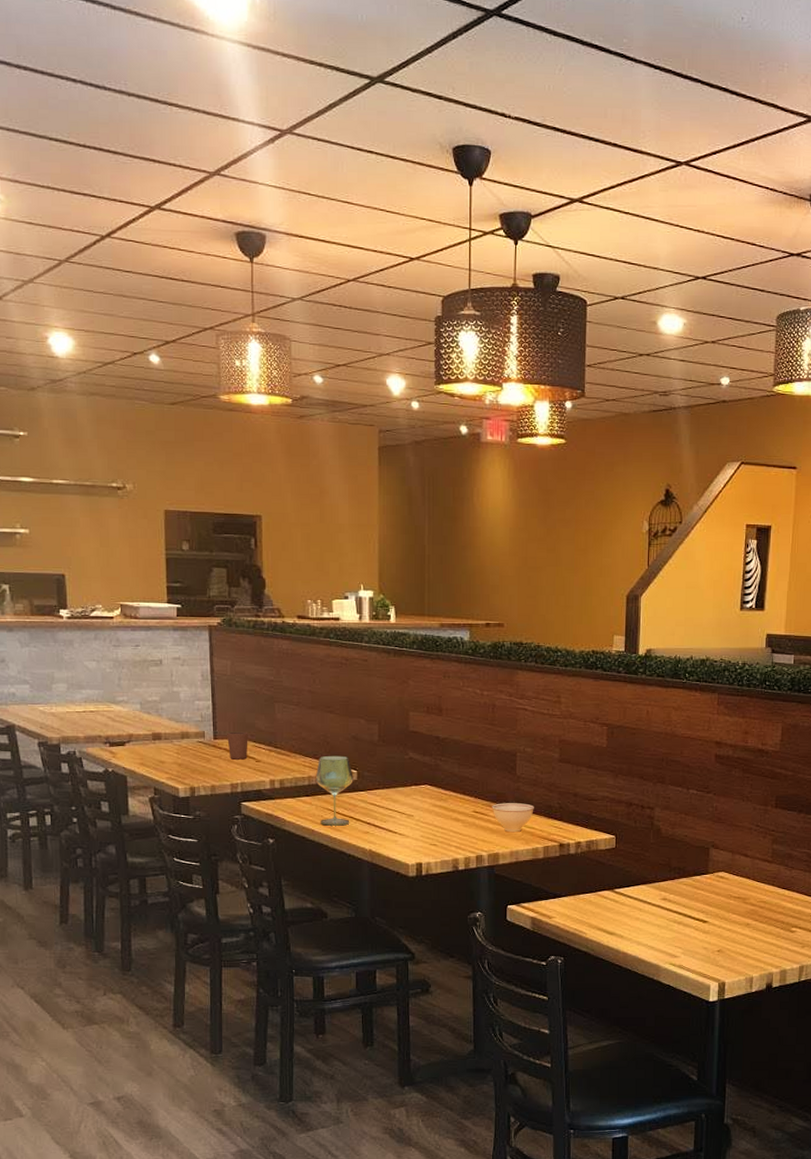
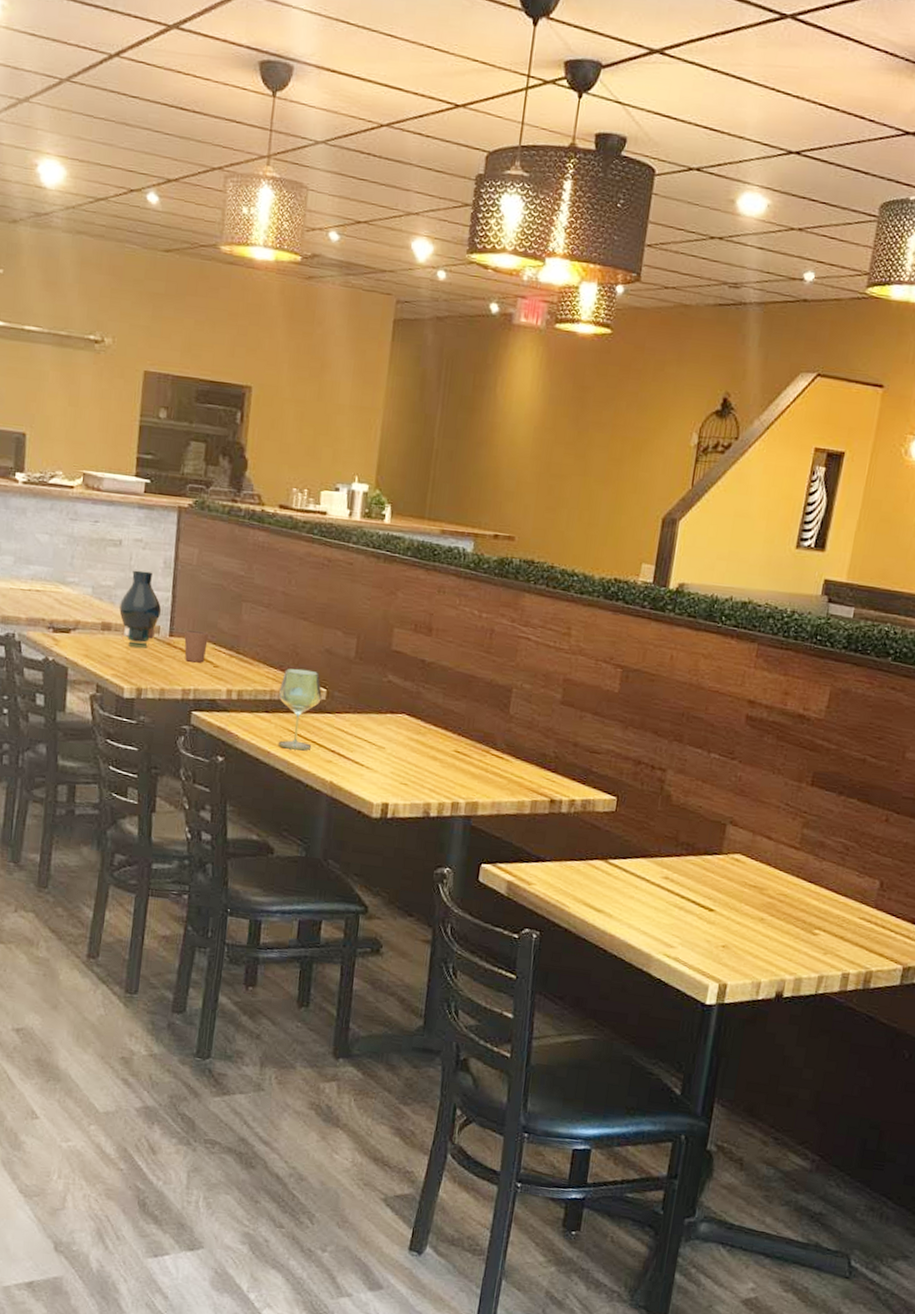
vase: none [167,685,203,753] -> present [119,570,161,649]
bowl: present [492,803,534,833] -> none [476,744,526,781]

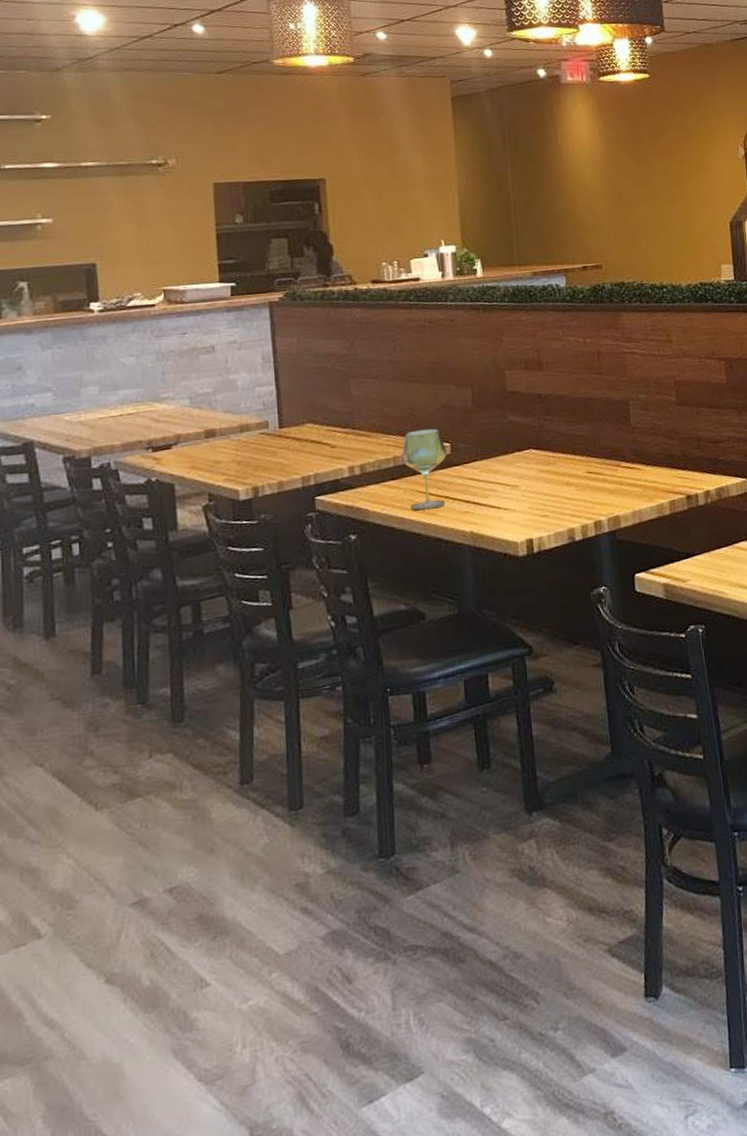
vase: present [119,570,161,649] -> none [222,370,266,449]
cup: present [184,629,209,664] -> none [295,415,321,450]

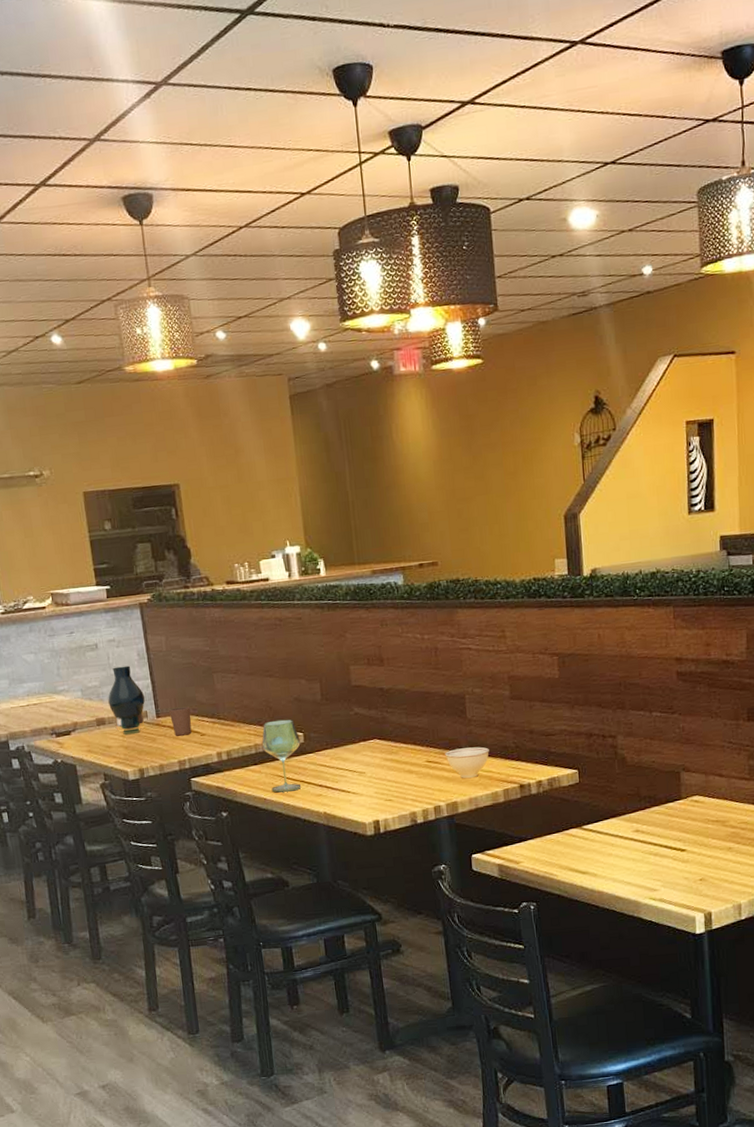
vase: none [222,370,266,449] -> present [108,665,145,736]
cup: none [295,415,321,450] -> present [169,706,192,737]
bowl: none [607,455,655,491] -> present [445,746,489,779]

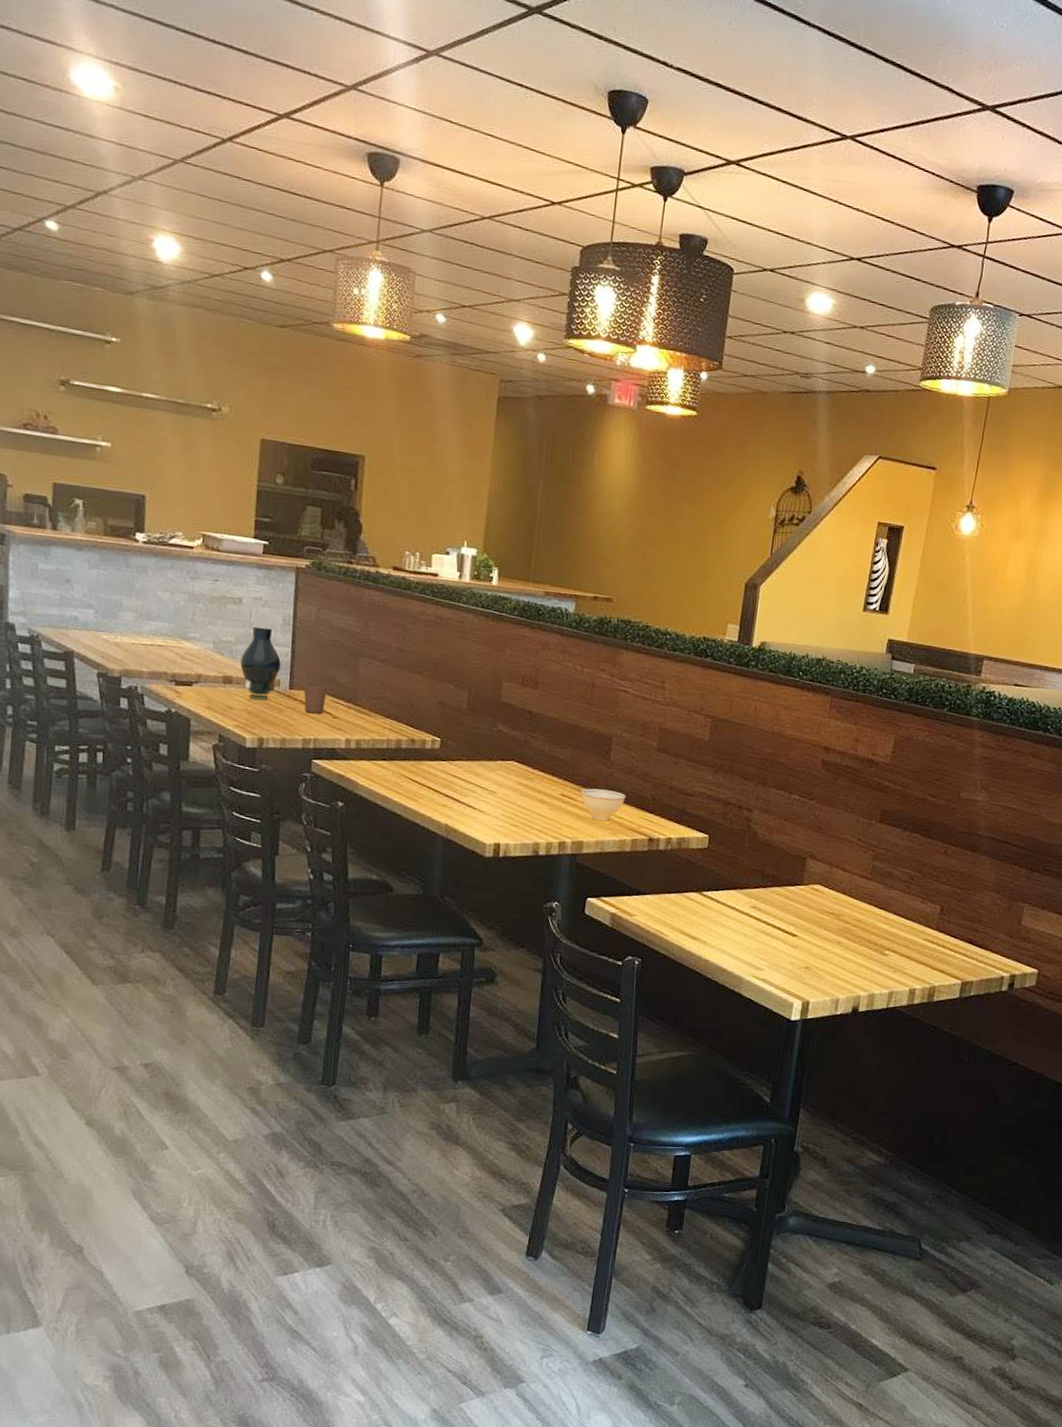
wine glass: present [261,719,302,793] -> none [394,719,436,796]

